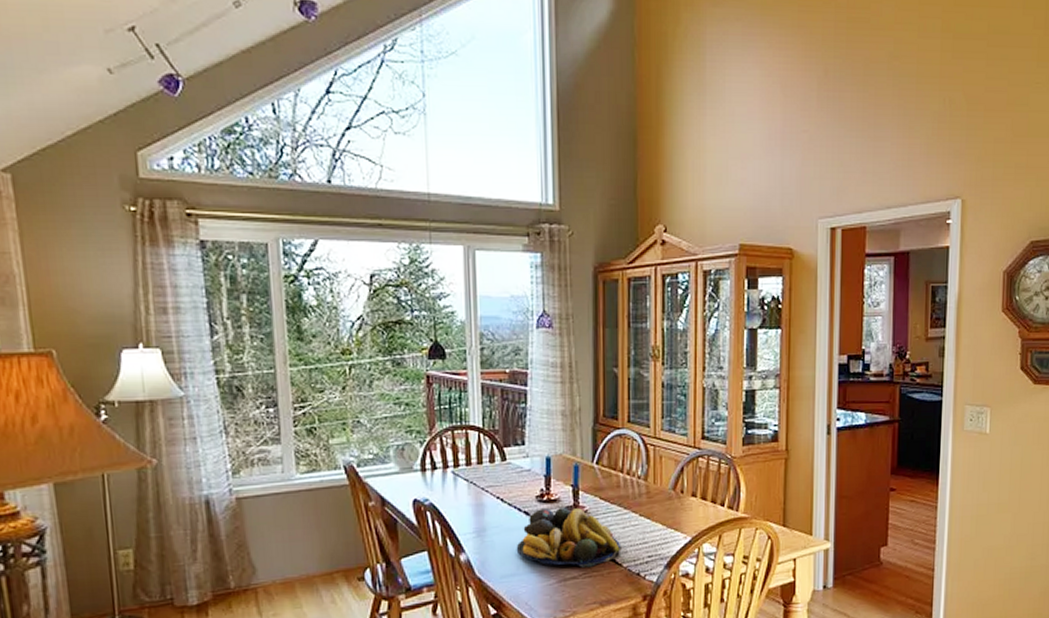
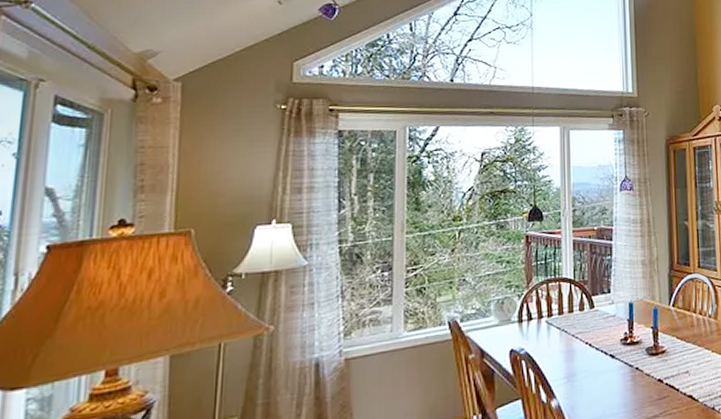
fruit bowl: present [516,507,620,568] -> none [602,348,696,406]

